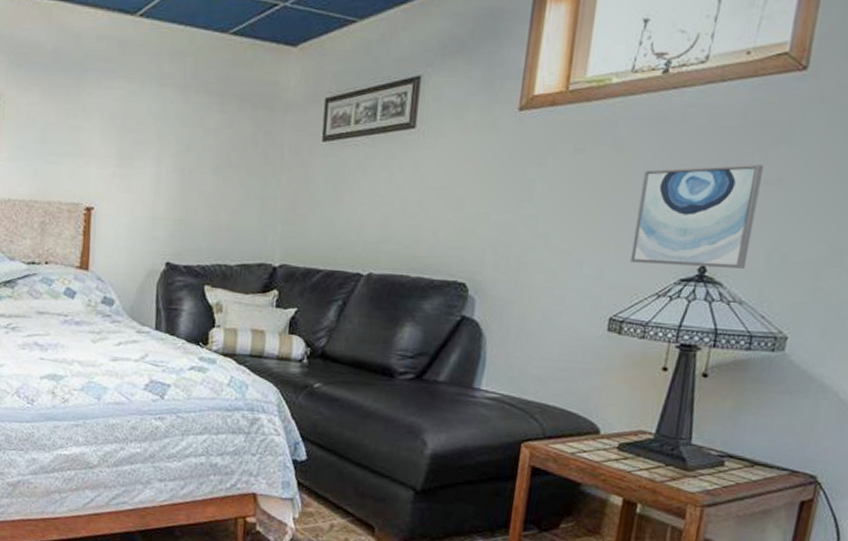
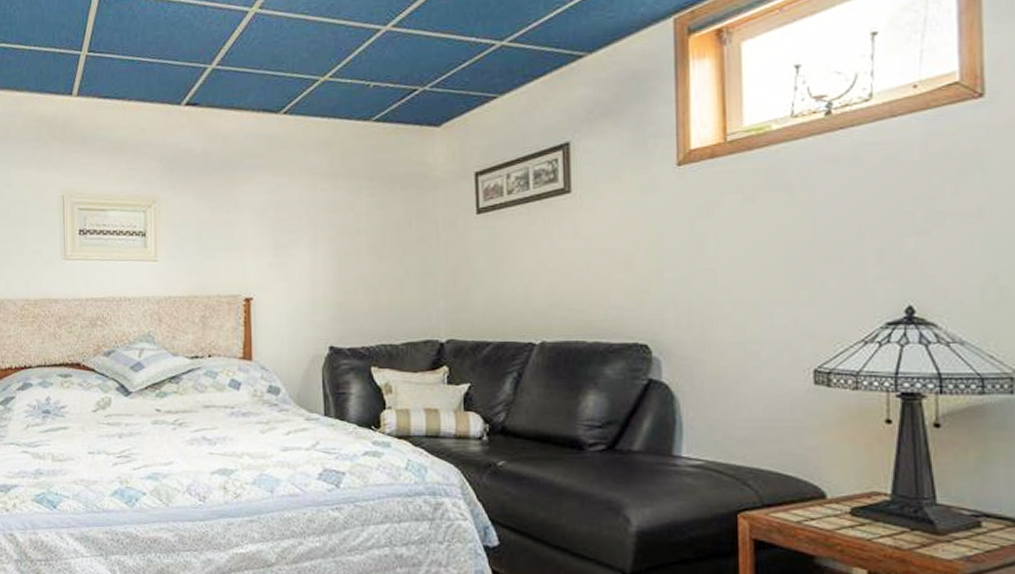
wall art: present [631,164,764,269] -> none [824,196,960,309]

